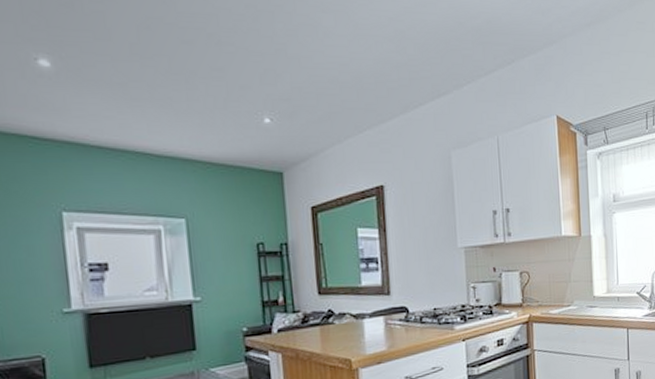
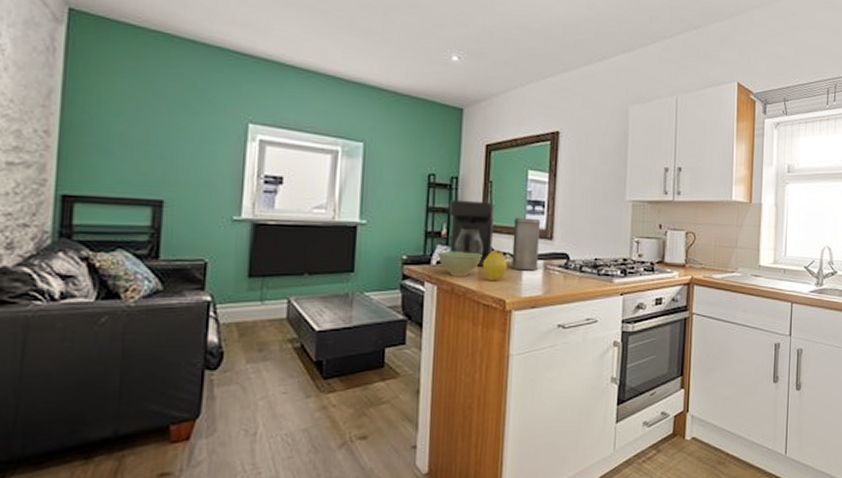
bowl: none [278,316,323,342] -> present [438,251,483,277]
coffee maker: none [282,264,331,331] -> present [448,199,495,268]
fruit: none [323,311,349,343] -> present [482,249,507,282]
canister: none [349,275,379,329] -> present [511,217,541,271]

